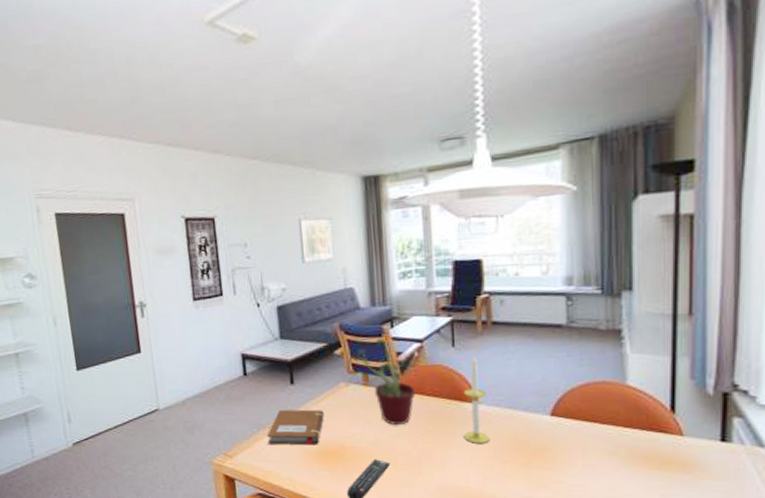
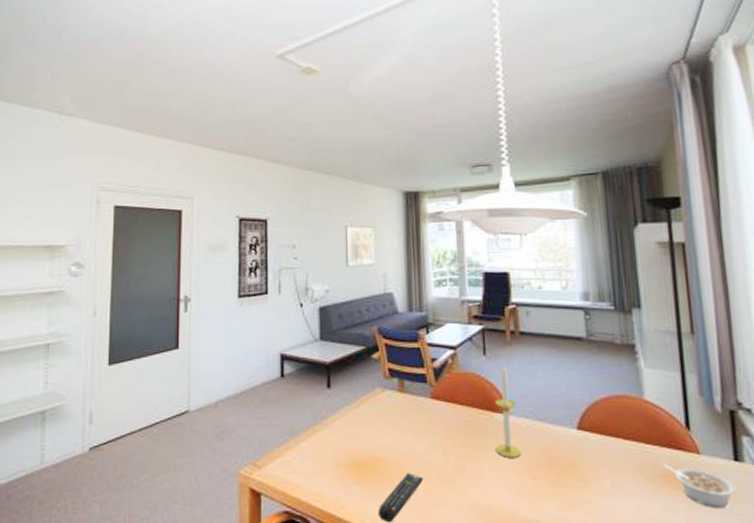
notebook: present [267,409,324,446] -> none [299,414,359,456]
potted plant: present [345,338,418,425] -> none [382,343,451,435]
legume: none [641,446,718,485] -> present [663,464,736,508]

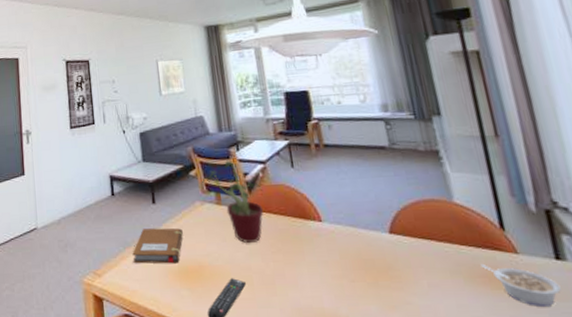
notebook: none [299,414,359,456] -> present [132,227,183,264]
potted plant: none [382,343,451,435] -> present [199,160,264,243]
candle: present [494,364,521,458] -> none [306,175,337,262]

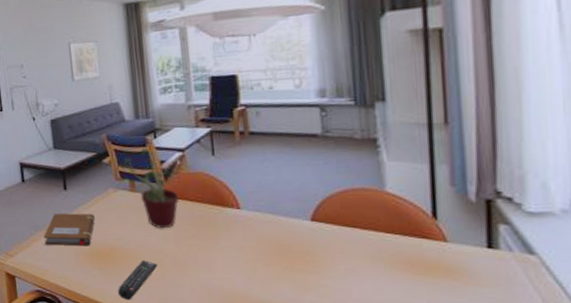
legume: present [481,264,561,307] -> none [405,252,487,291]

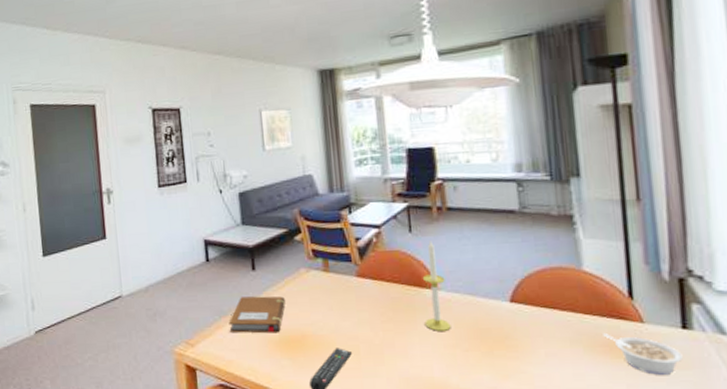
potted plant: present [113,147,180,228] -> none [305,223,376,312]
candle: none [224,163,252,247] -> present [422,241,451,331]
legume: none [405,252,487,291] -> present [603,334,683,375]

